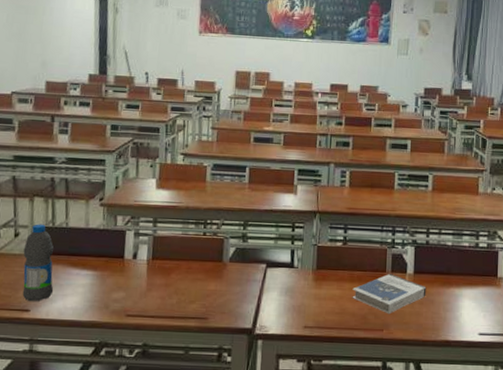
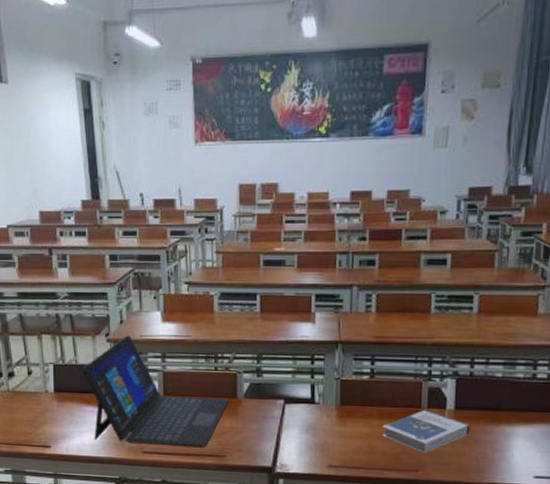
water bottle: present [22,224,54,302] -> none [38,361,71,439]
laptop: none [71,200,215,309] -> present [81,335,229,447]

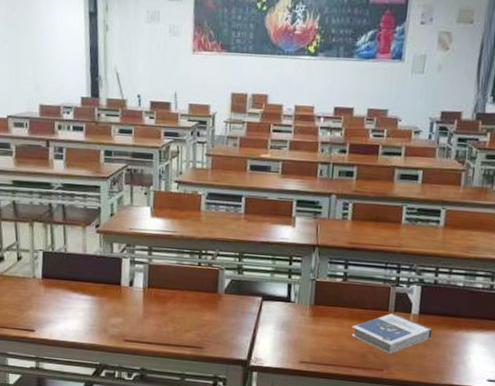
laptop: present [81,335,229,447] -> none [70,228,210,338]

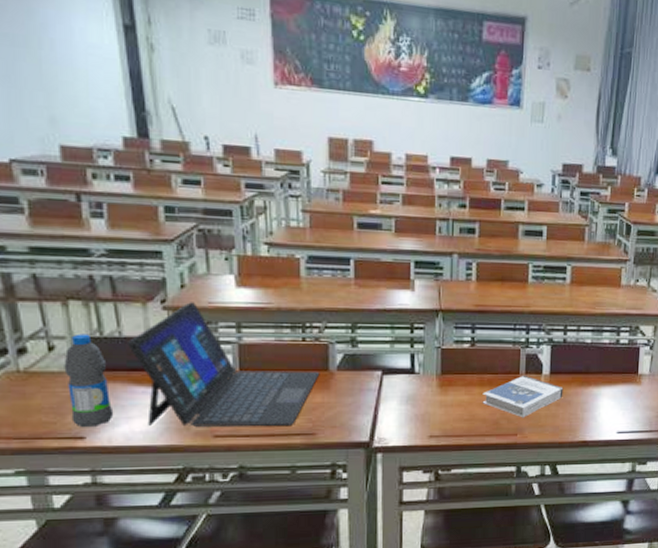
water bottle: none [26,248,56,323] -> present [64,334,114,428]
laptop: none [70,228,210,338] -> present [128,302,320,427]

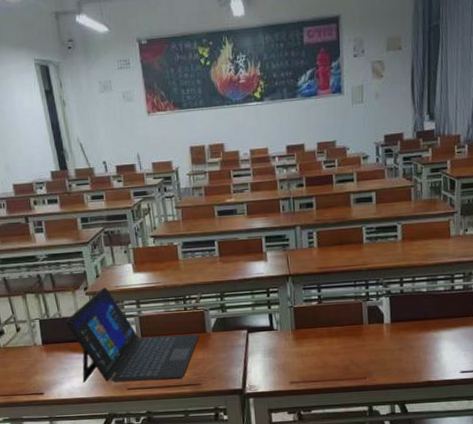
water bottle: present [64,334,114,428] -> none [26,317,61,386]
hardback book: present [482,375,564,418] -> none [332,325,405,363]

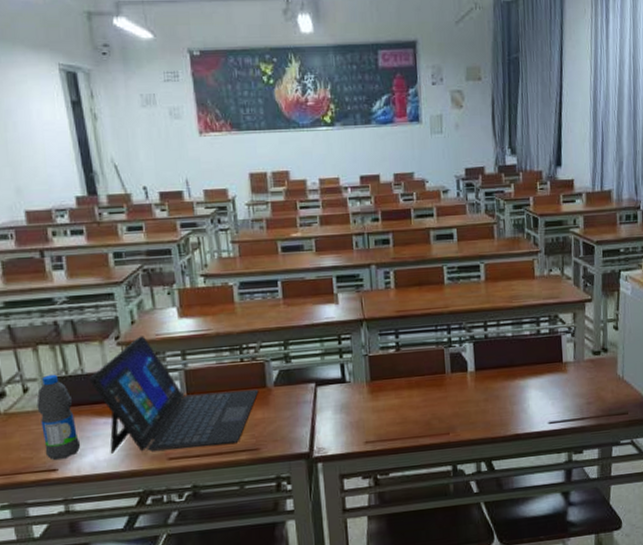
water bottle: none [26,317,61,386] -> present [36,374,81,461]

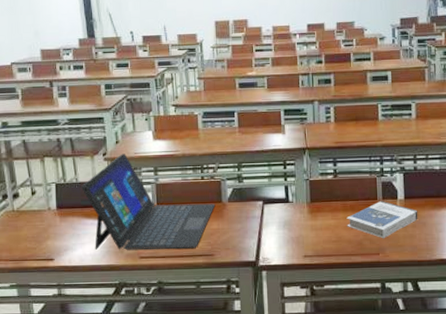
water bottle: present [36,374,81,461] -> none [41,181,73,252]
hardback book: none [412,374,491,417] -> present [346,200,418,239]

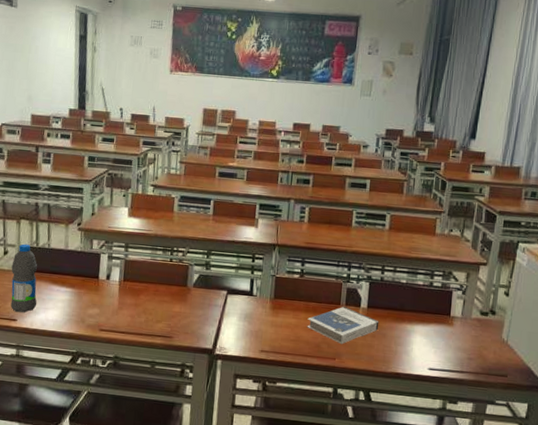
water bottle: none [41,181,73,252] -> present [10,244,37,313]
laptop: present [82,154,216,250] -> none [52,226,180,328]

